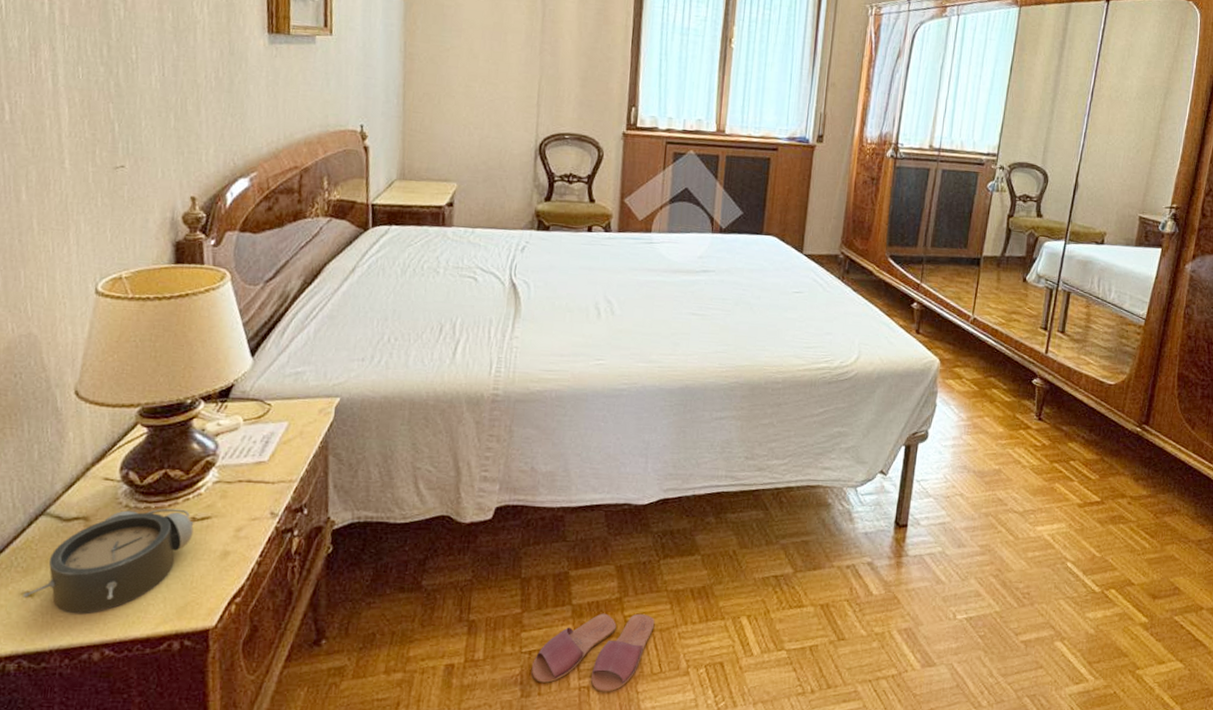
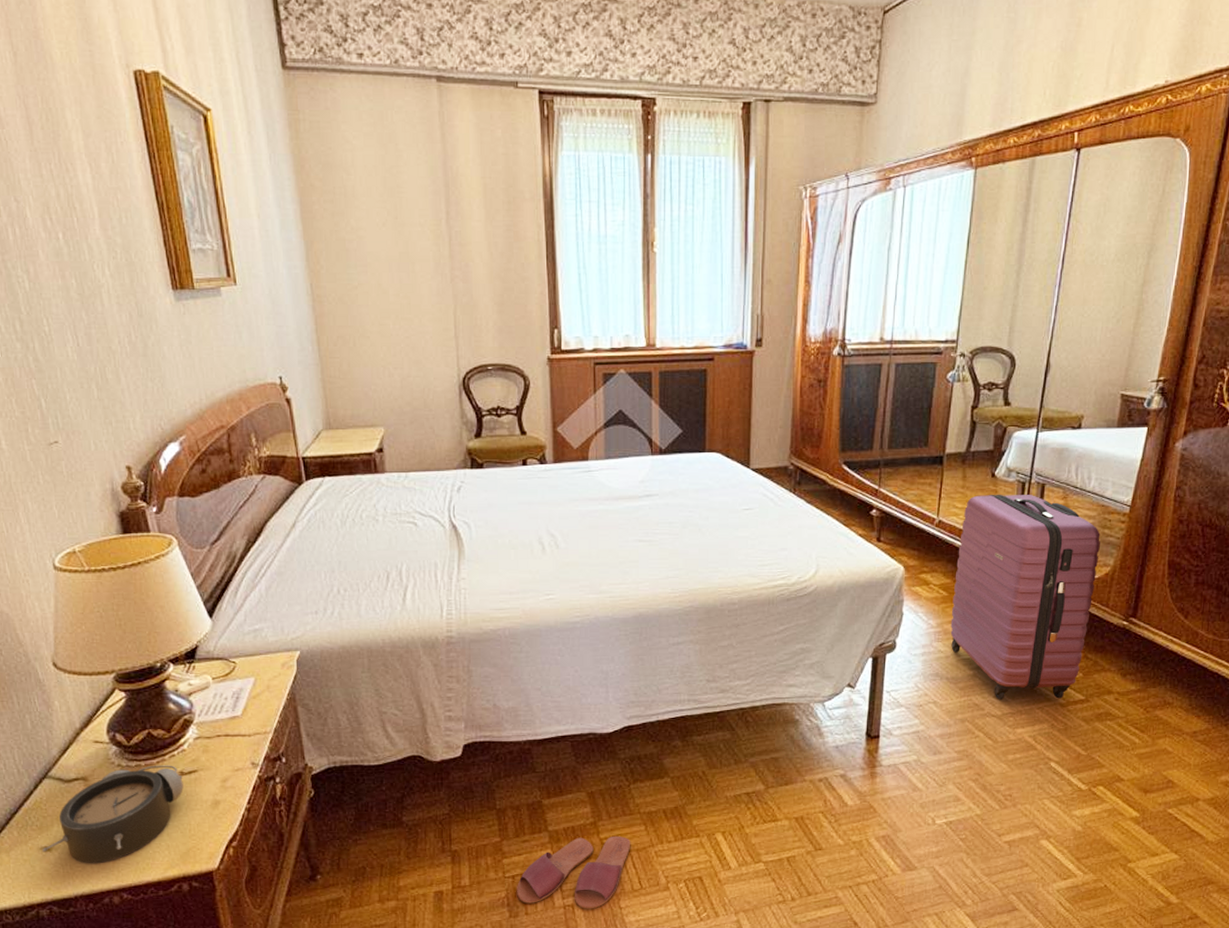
suitcase: none [979,297,1119,499] -> present [950,494,1101,701]

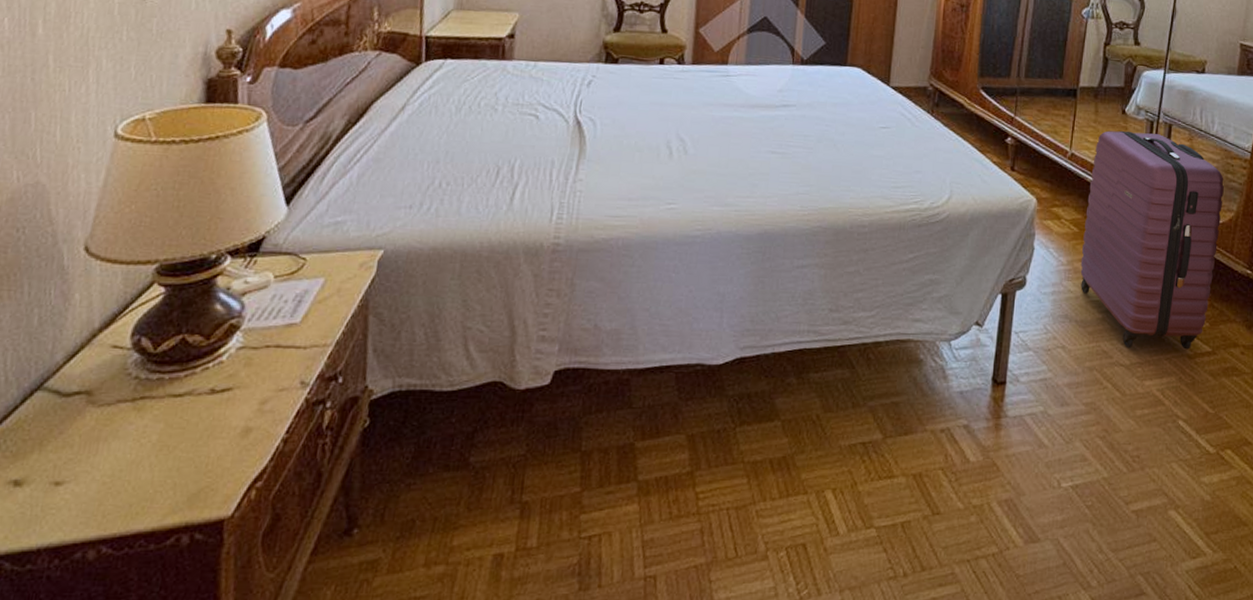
alarm clock: present [42,765,184,863] -> none [10,379,213,504]
slippers: present [516,835,631,909] -> none [591,489,730,582]

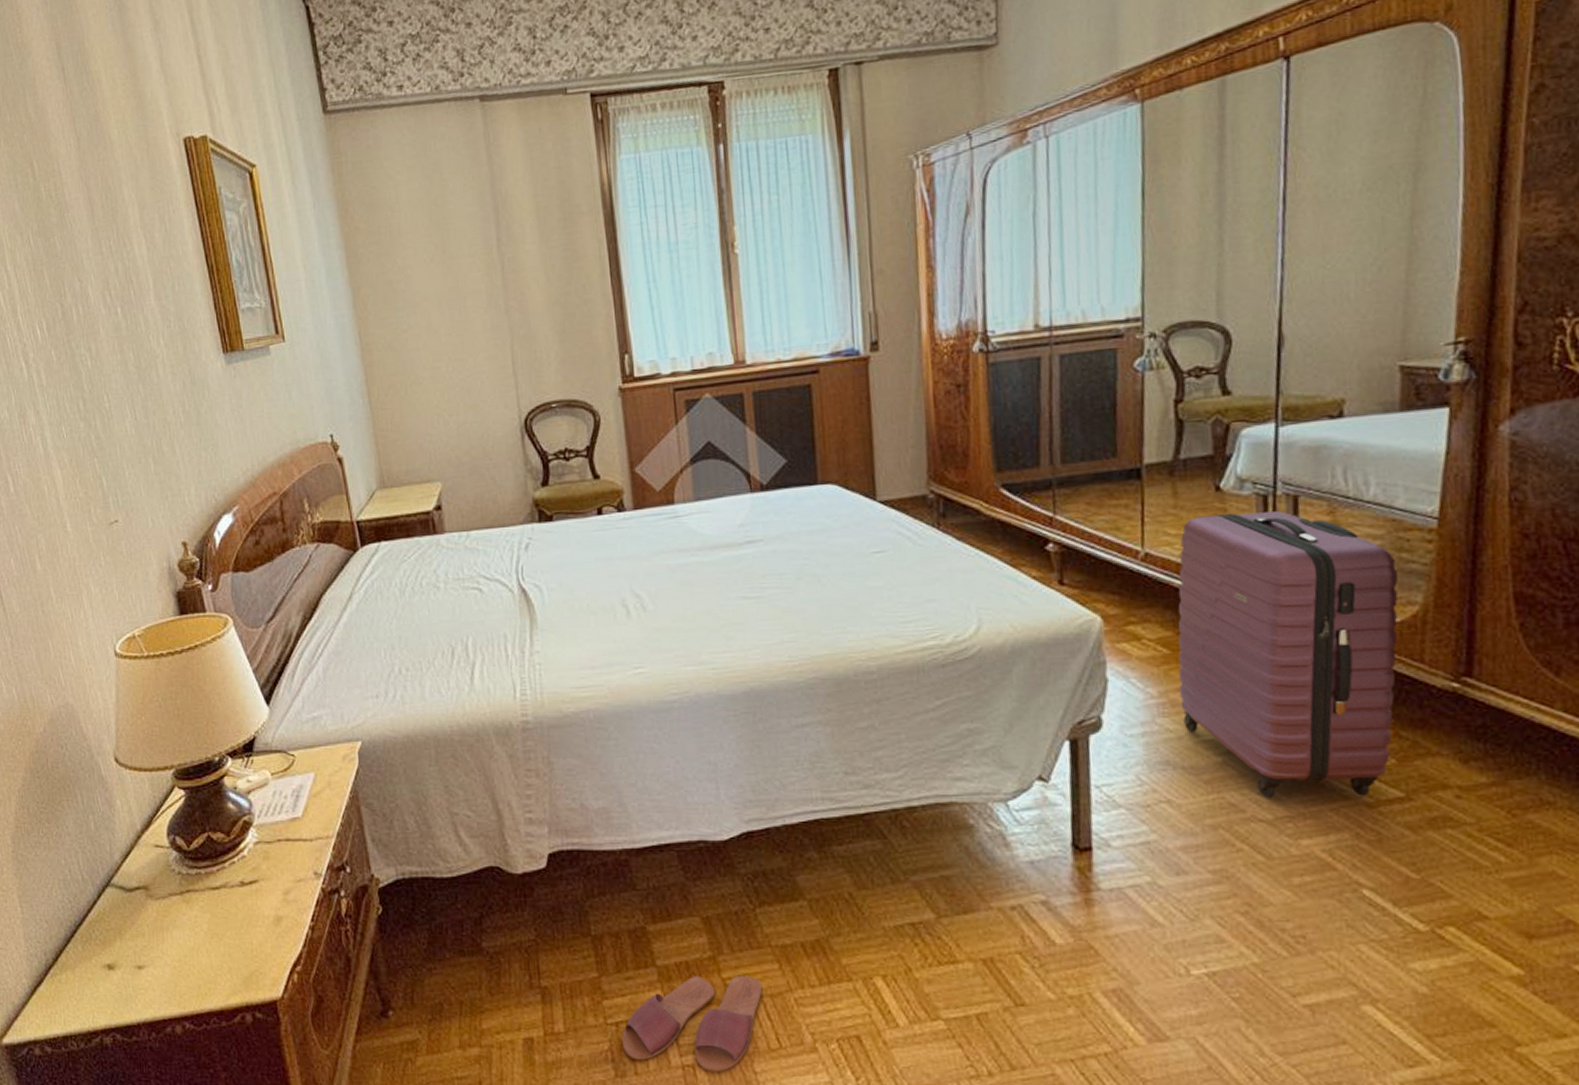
slippers: none [591,489,730,582] -> present [621,975,763,1072]

